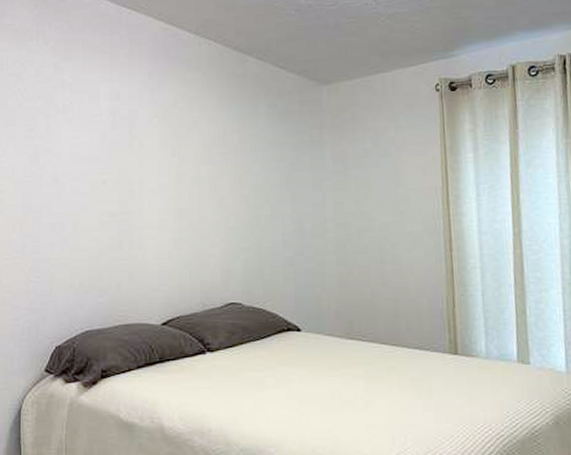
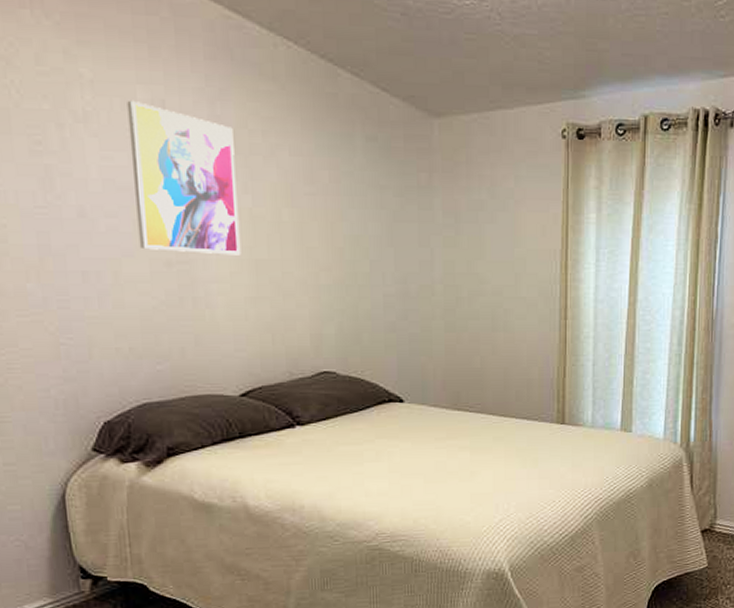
wall art: none [93,94,168,206] -> present [127,100,241,255]

